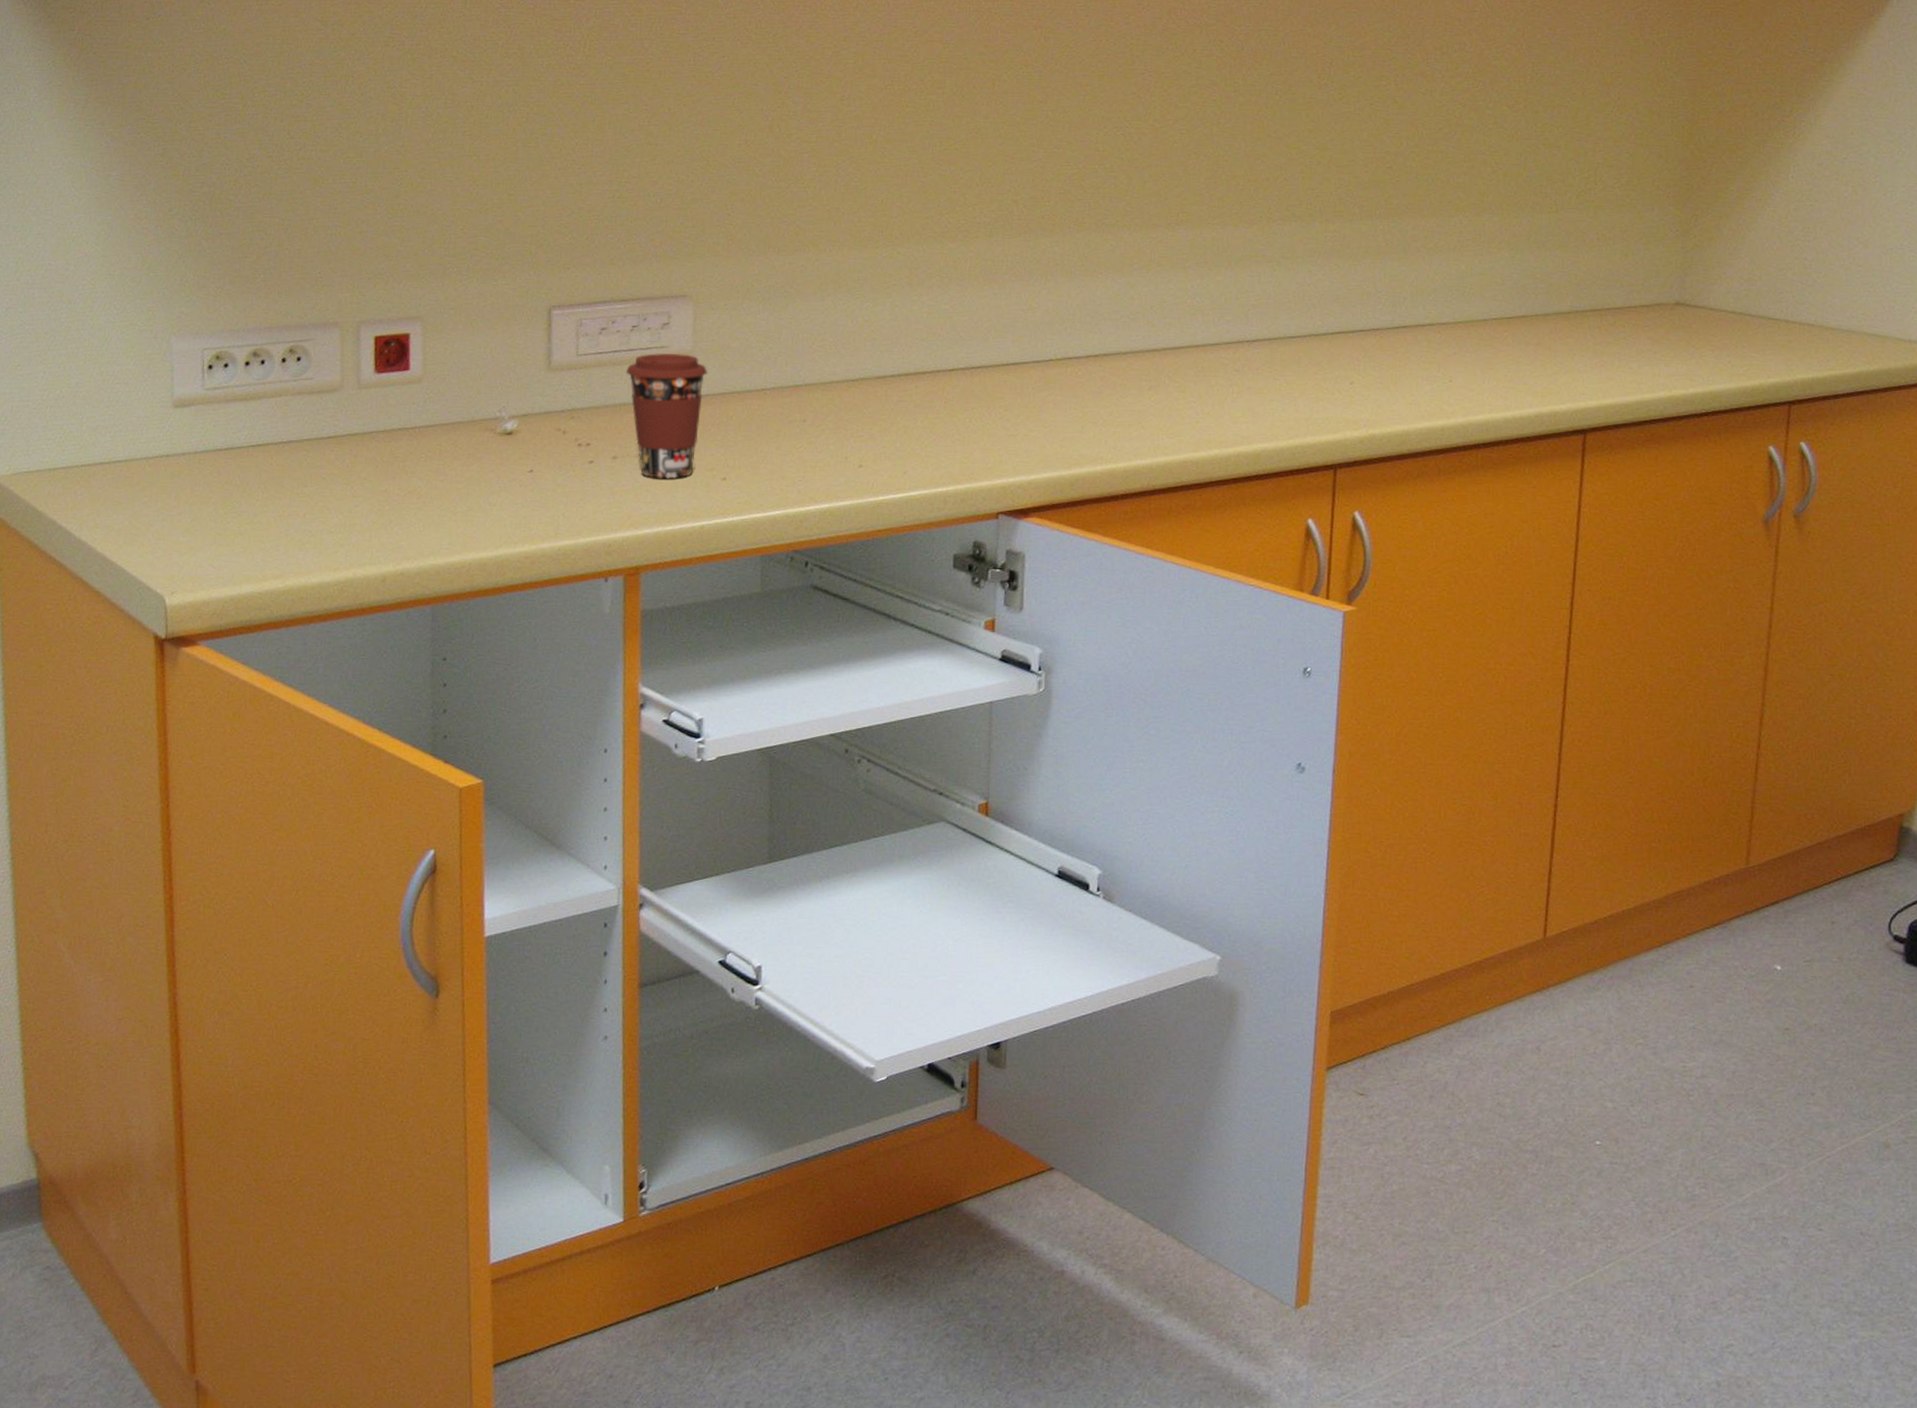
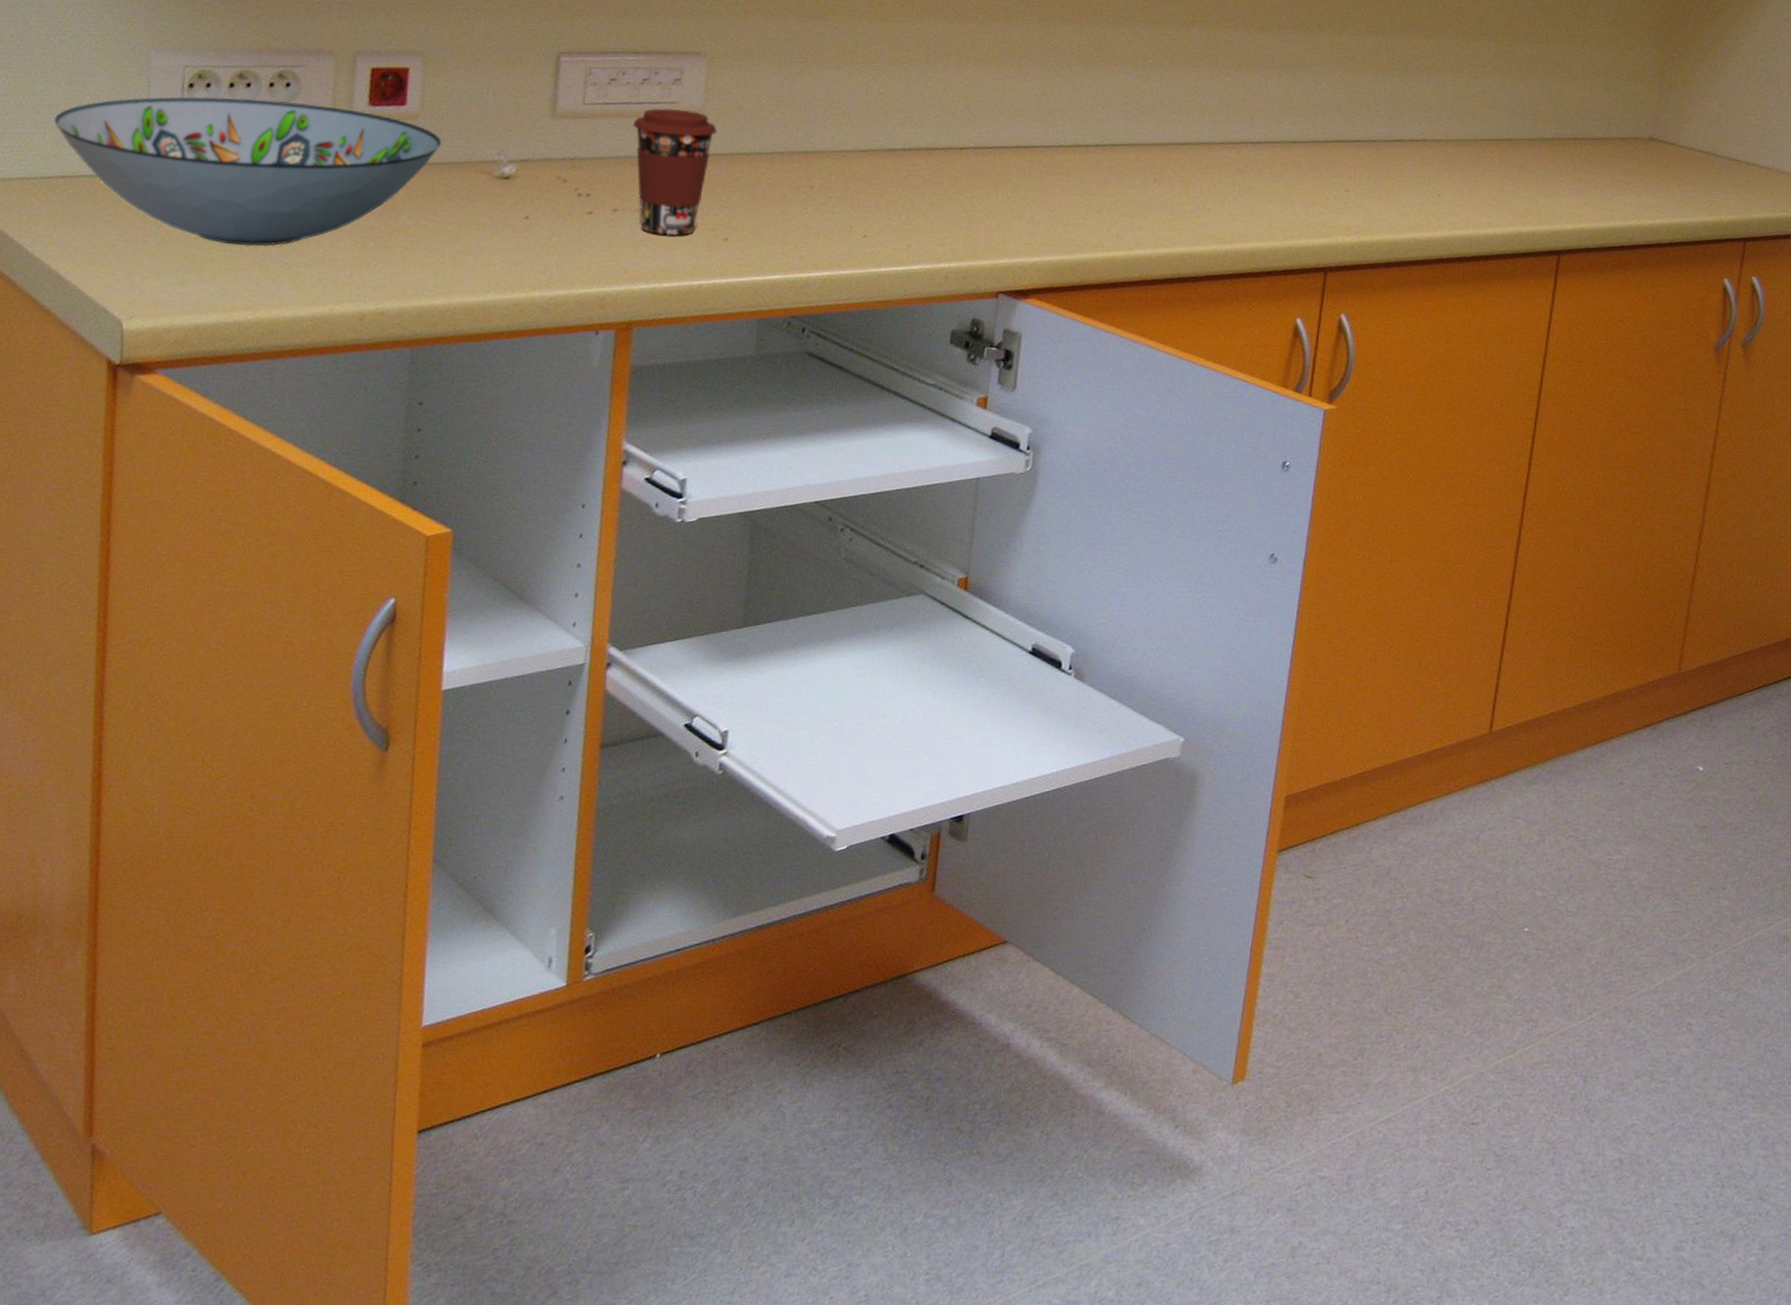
decorative bowl: none [90,375,446,518] -> present [54,96,442,247]

